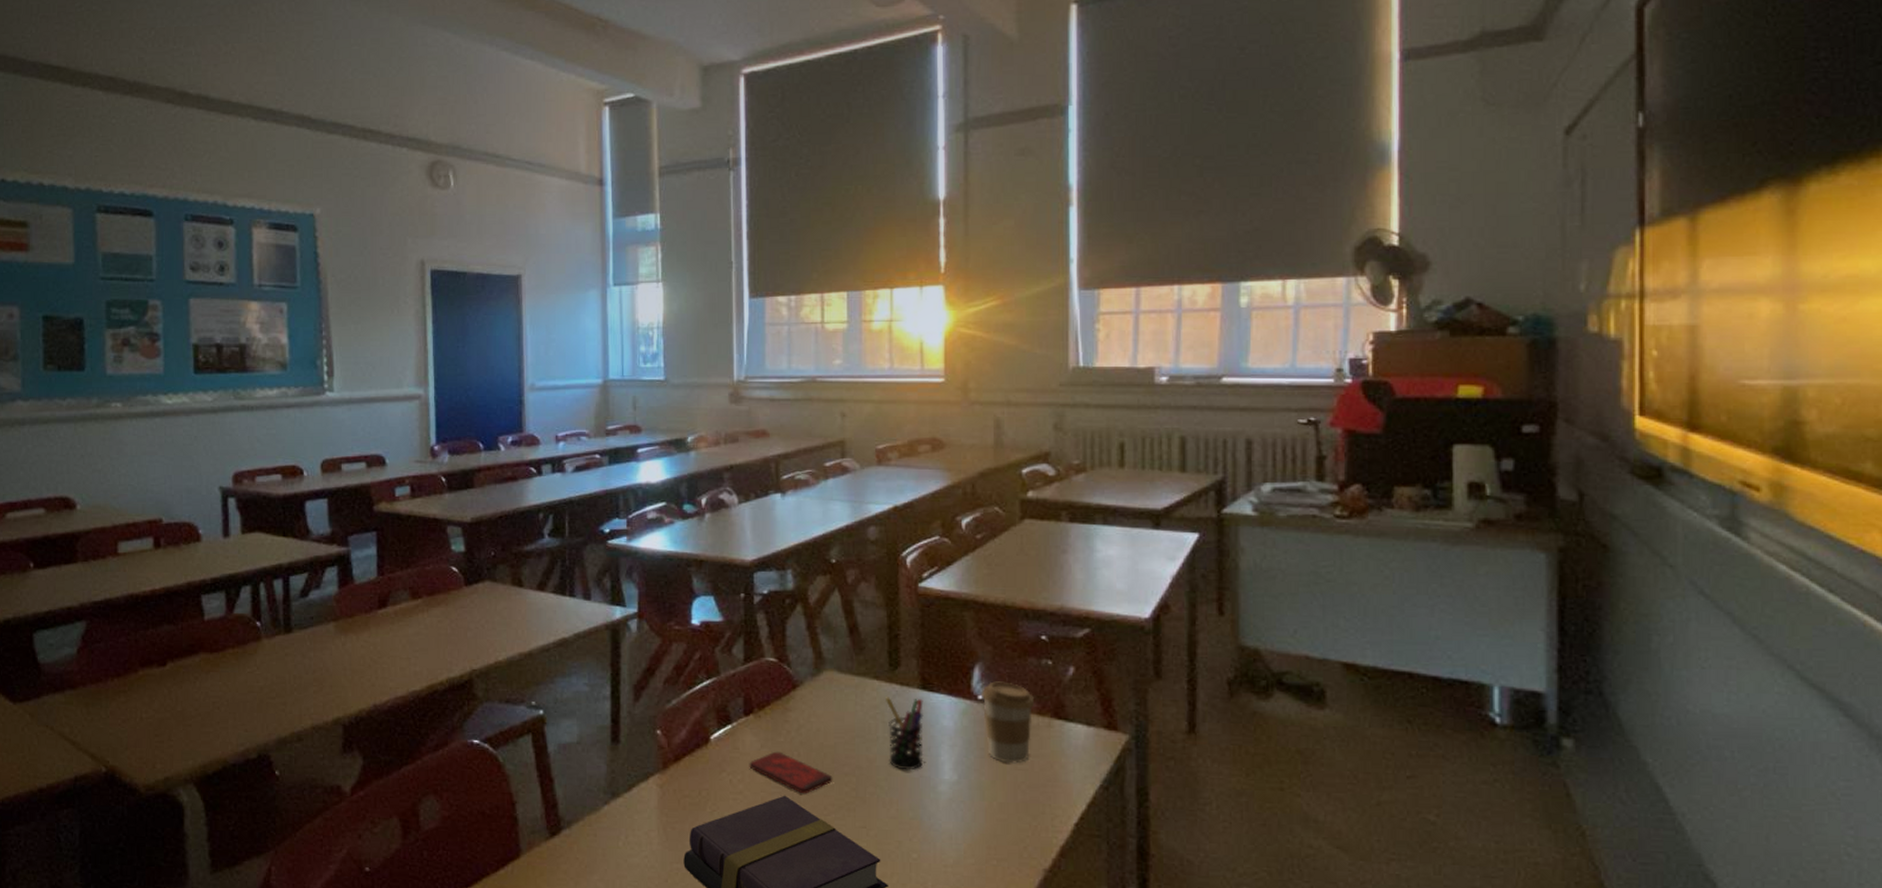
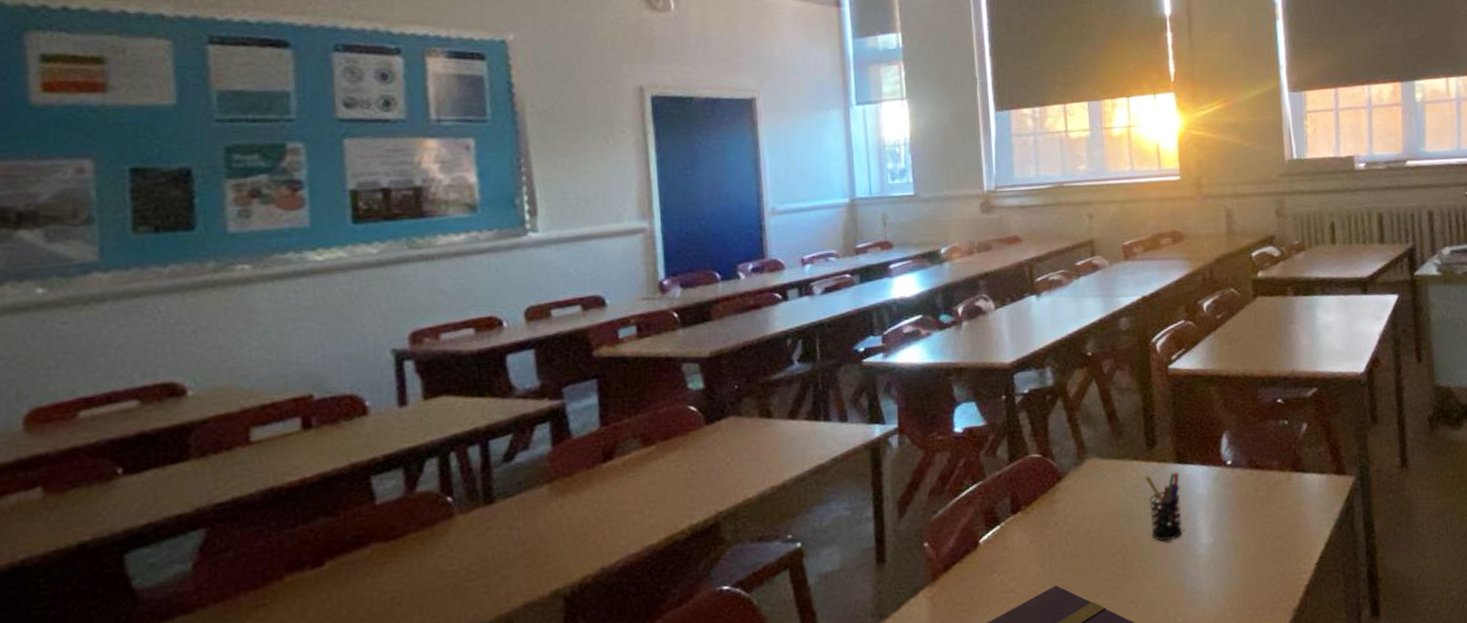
smartphone: present [749,751,833,794] -> none [1019,543,1101,581]
coffee cup: present [982,681,1034,764] -> none [1230,445,1275,519]

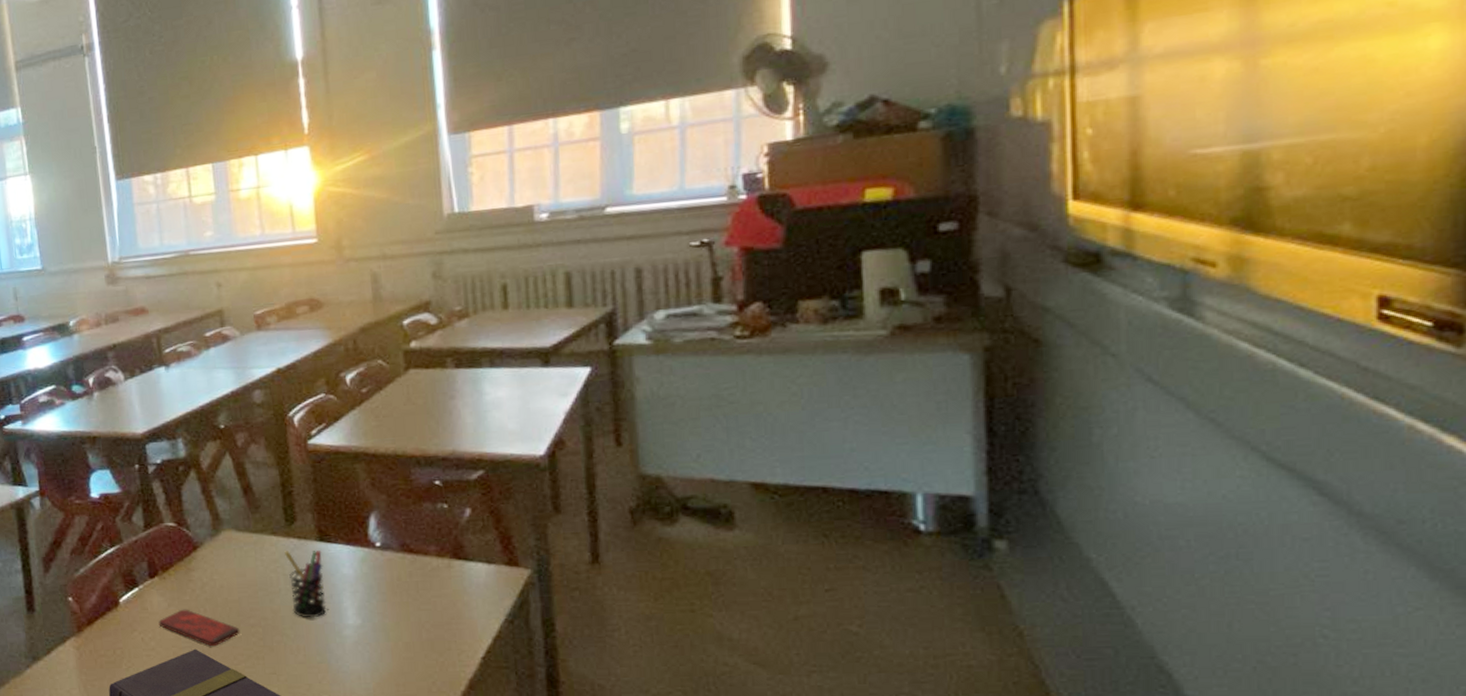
smartphone: none [1019,543,1101,581] -> present [158,609,240,647]

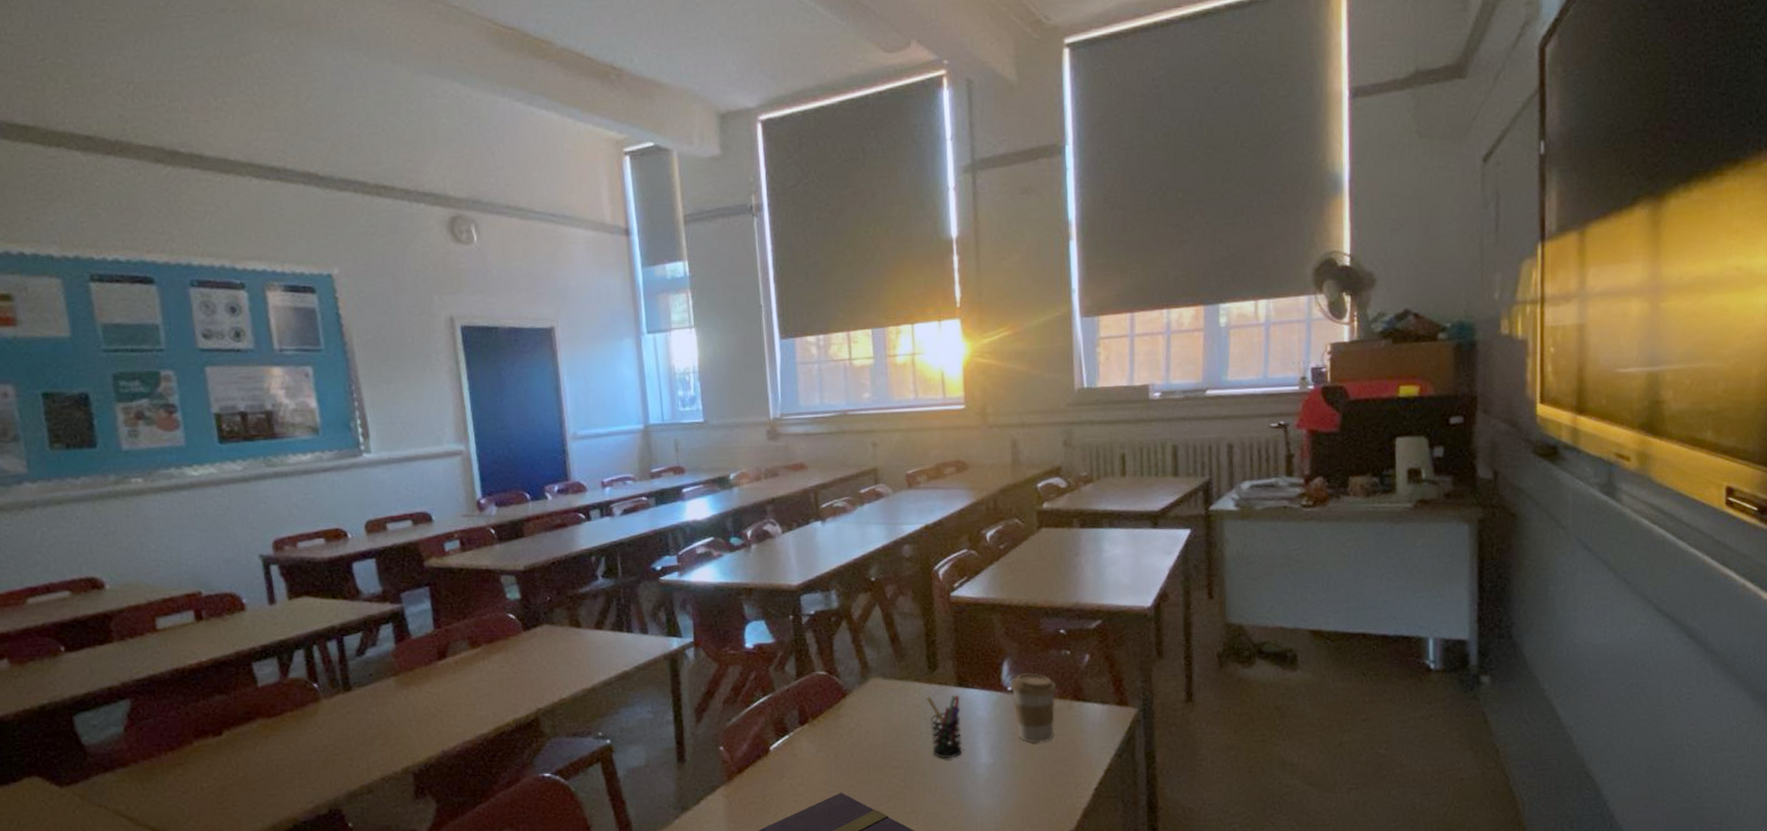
smartphone: present [158,609,240,647] -> none [807,754,884,790]
coffee cup: none [379,528,432,605] -> present [1011,673,1056,743]

